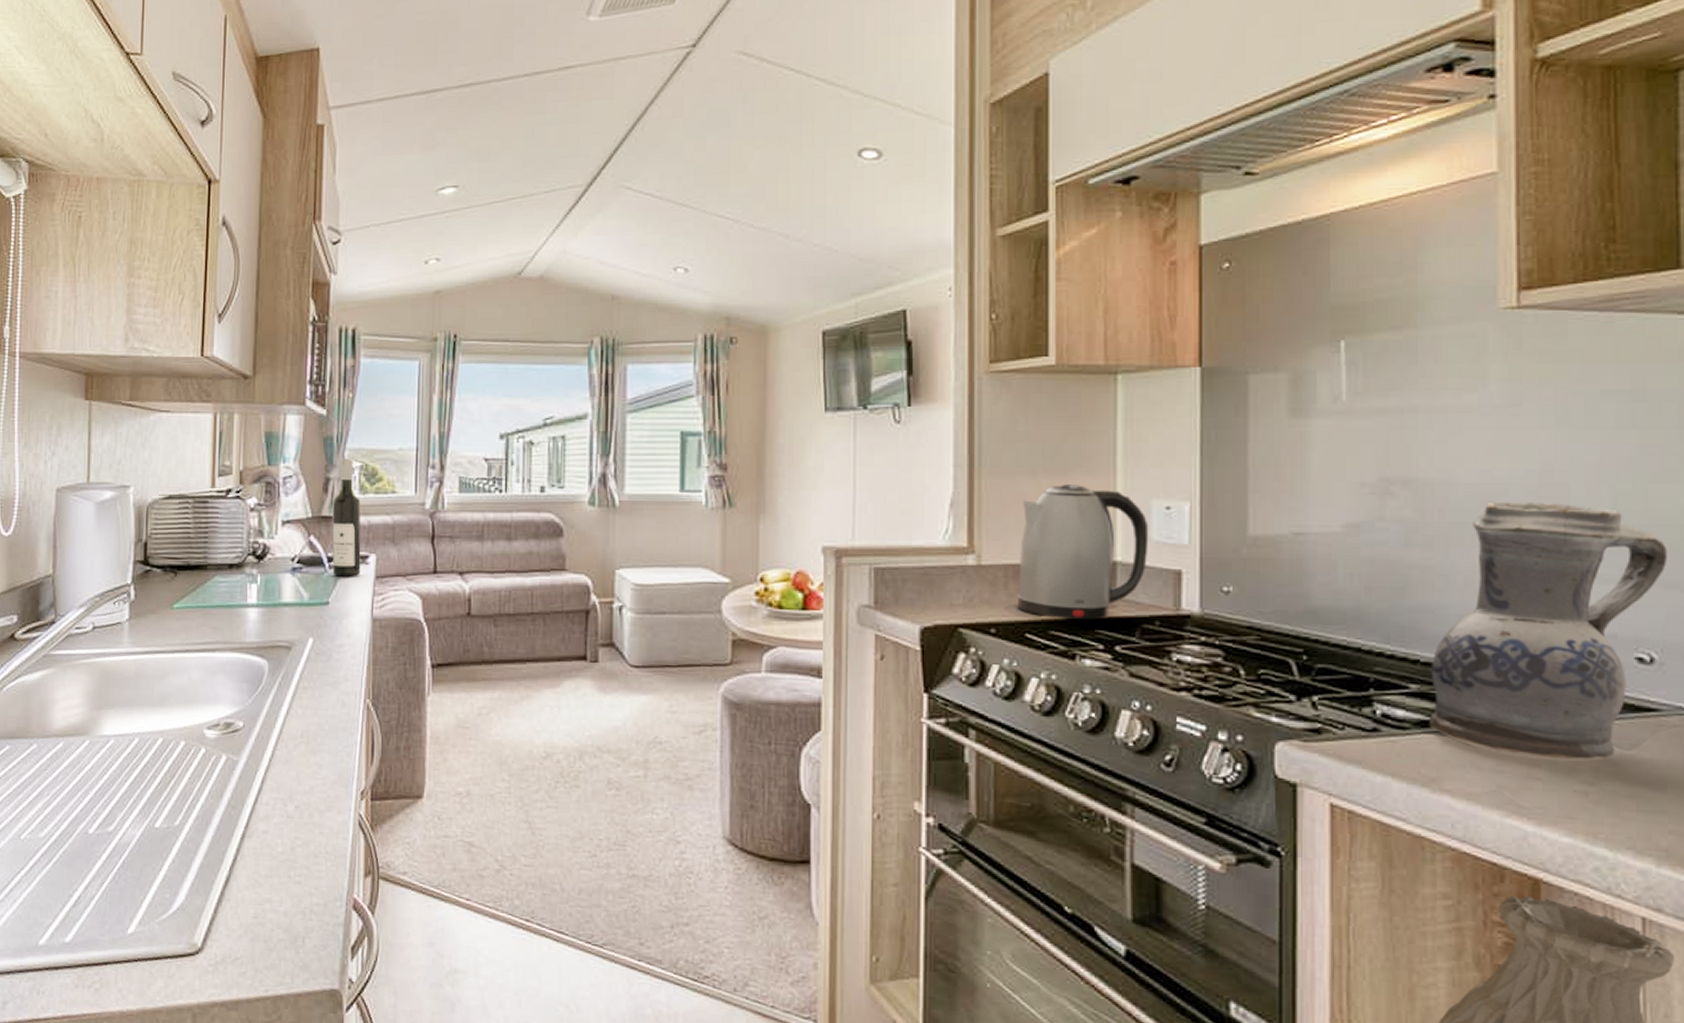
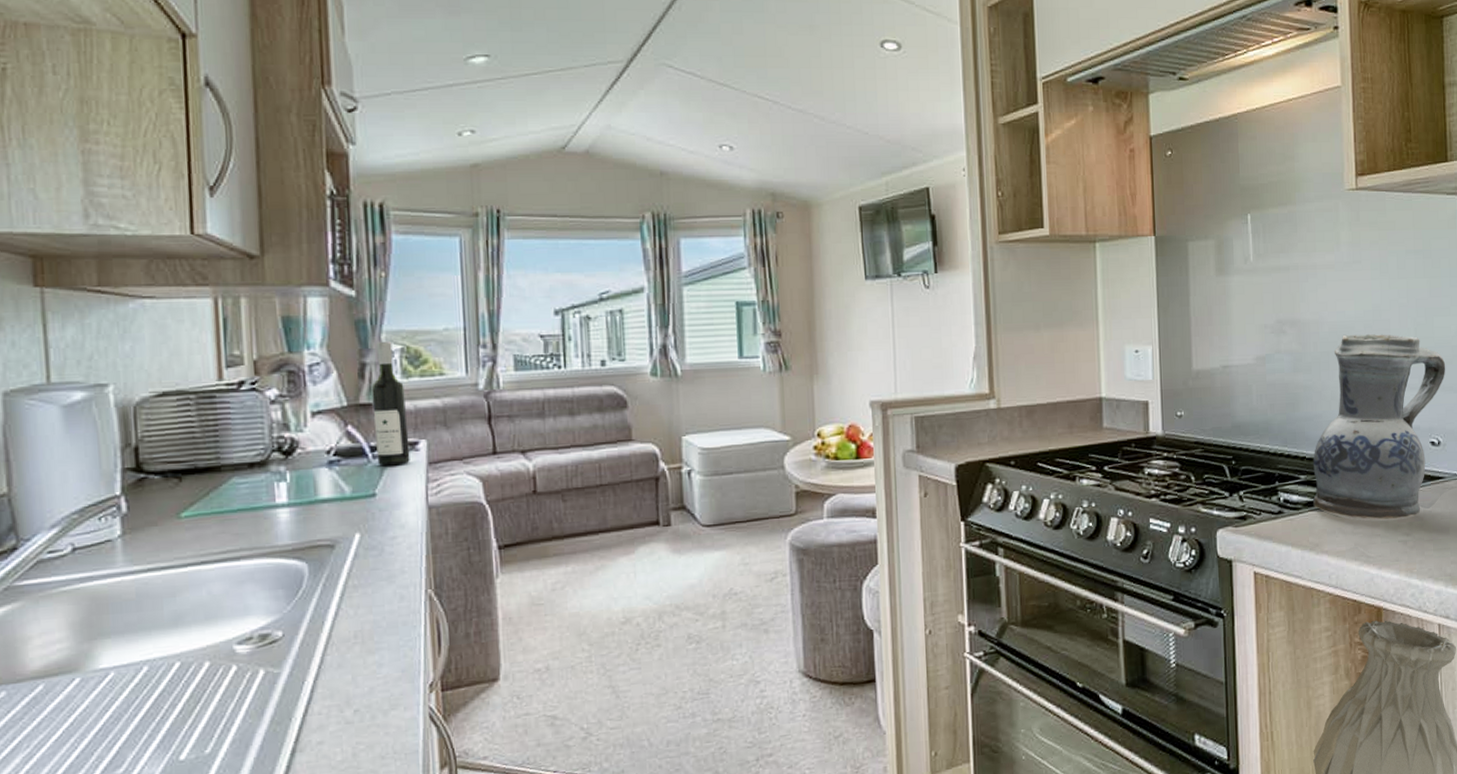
kettle: present [1016,485,1149,620] -> none [1029,336,1125,448]

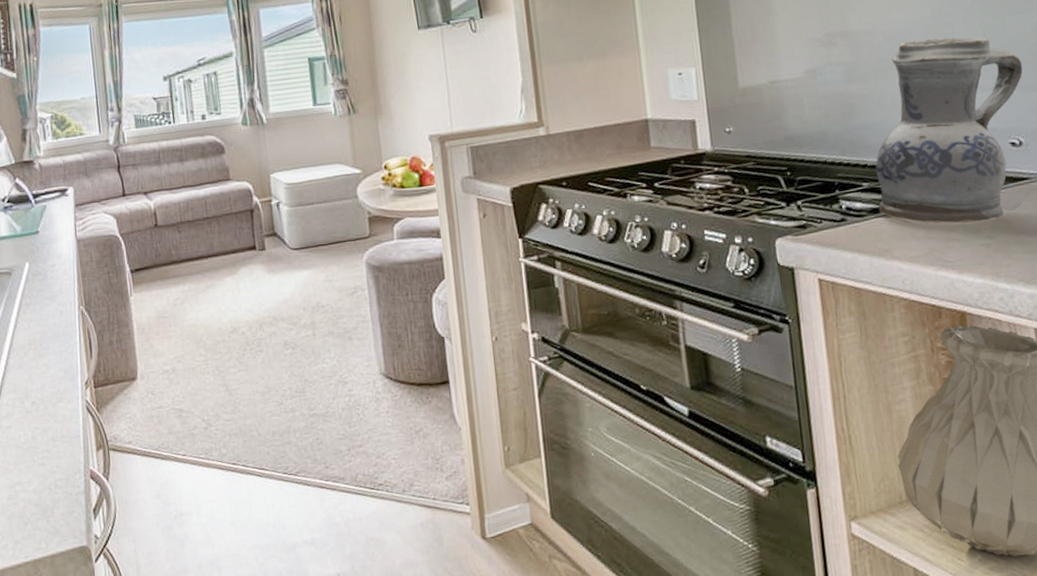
bottle: present [371,340,410,467] -> none [31,110,62,210]

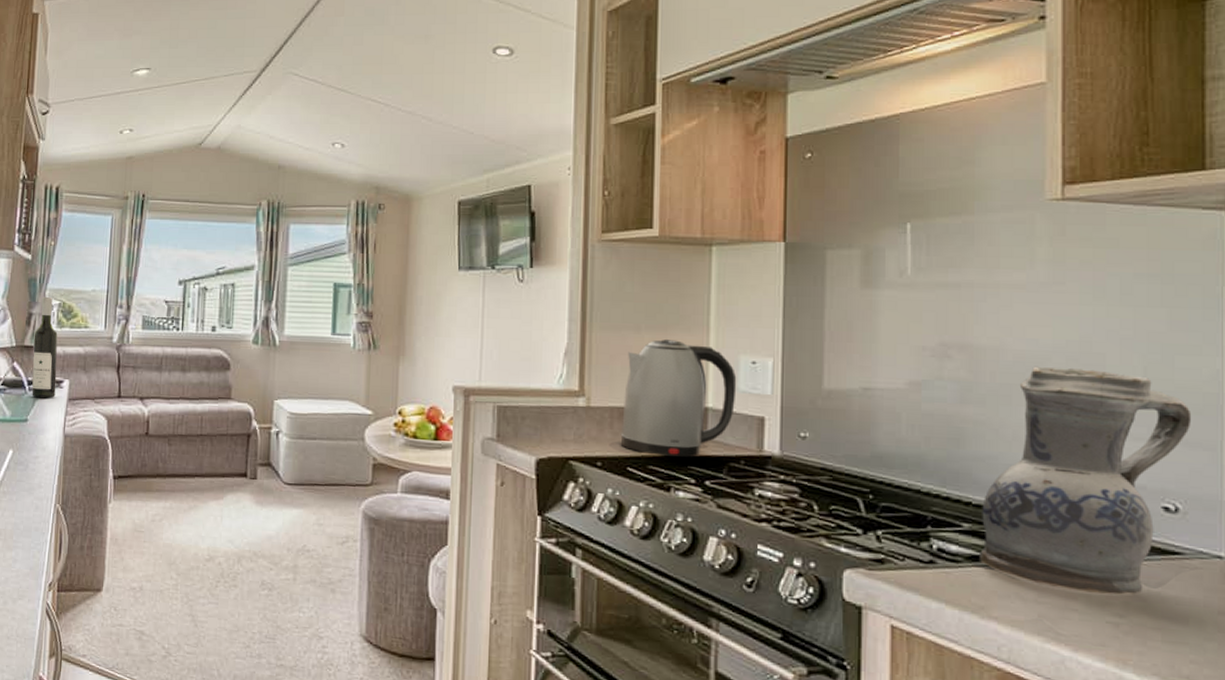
bottle: none [31,110,62,210] -> present [32,296,58,399]
kettle: none [575,64,670,168] -> present [620,339,737,457]

